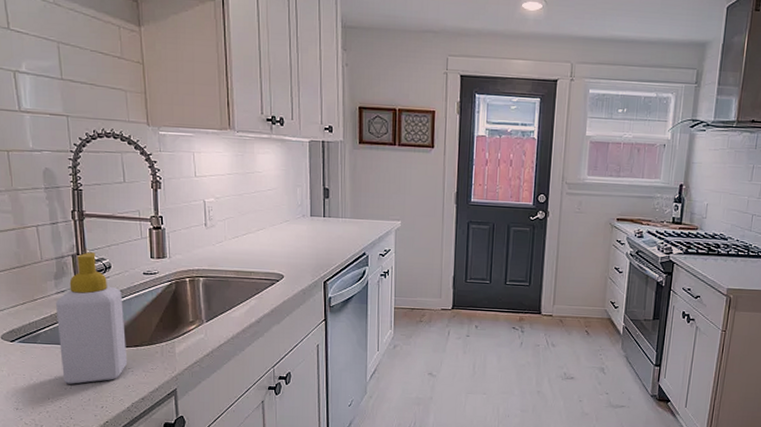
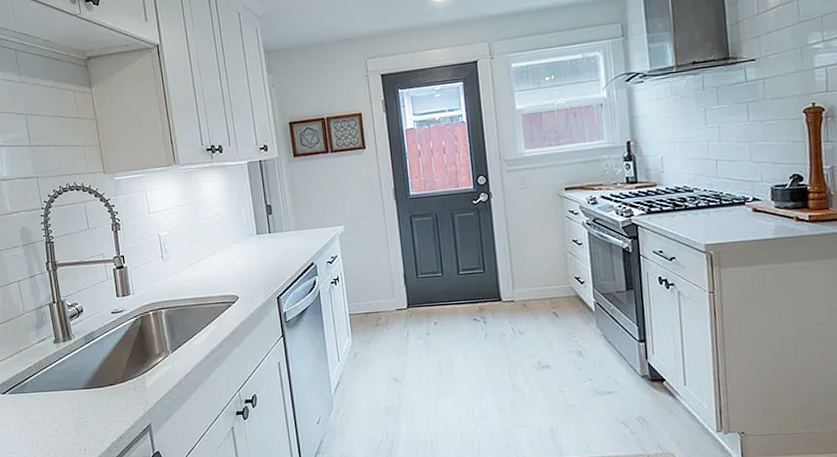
soap bottle: present [56,252,127,384] -> none [38,299,104,430]

